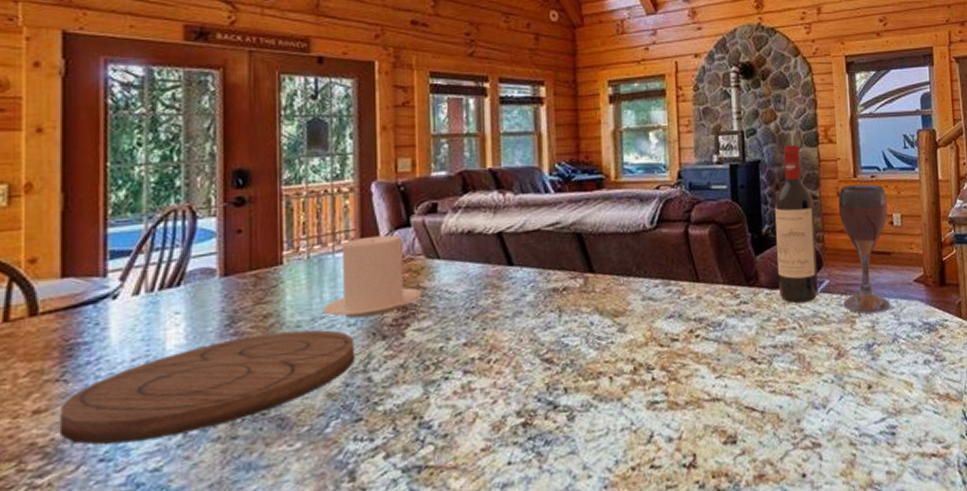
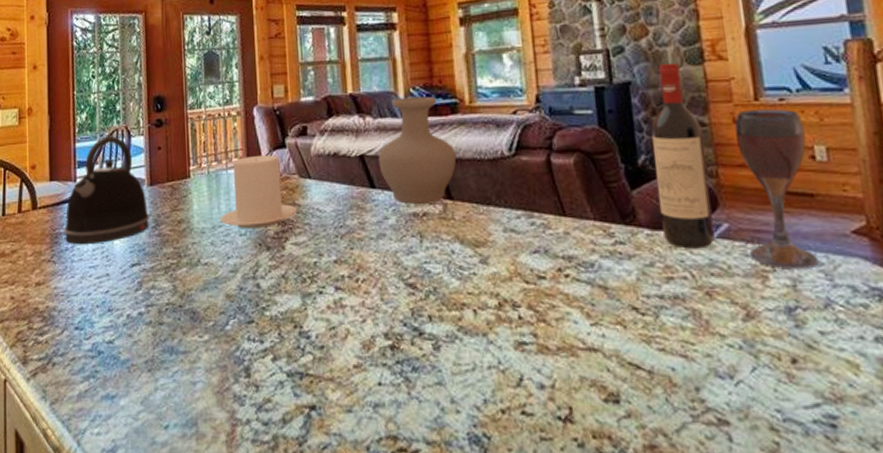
cutting board: present [59,329,355,445] -> none [51,236,246,317]
kettle: none [83,218,223,355] -> present [64,136,150,244]
vase: none [518,172,600,281] -> present [378,96,457,205]

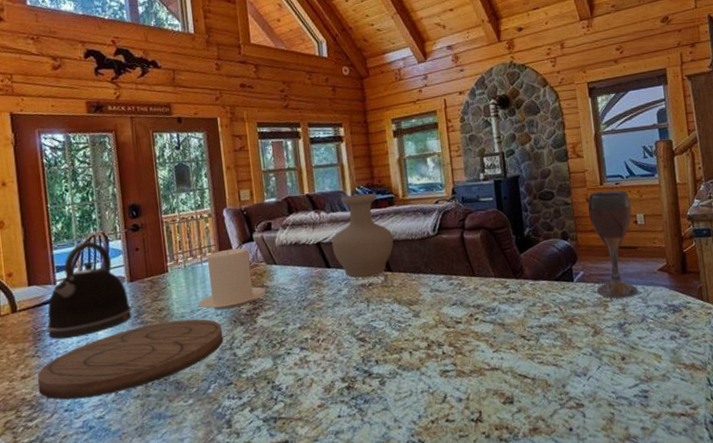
cutting board: none [51,236,246,317] -> present [37,319,224,400]
wine bottle: present [651,63,715,248] -> none [533,161,575,291]

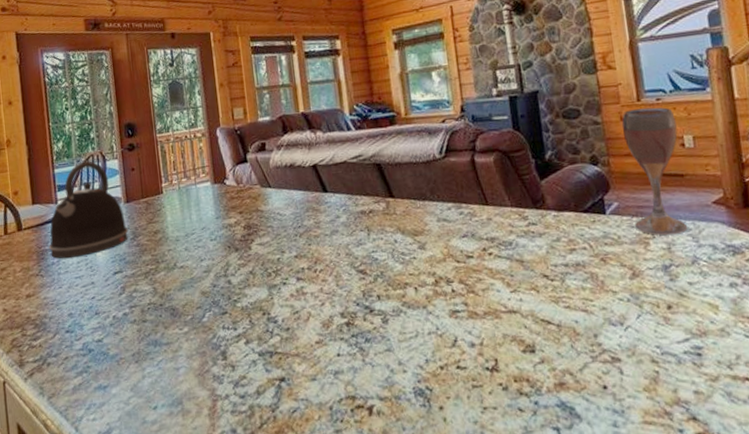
cutting board: present [37,319,224,400] -> none [40,243,218,320]
candle: present [198,247,266,310] -> none [193,169,260,234]
vase: present [331,193,394,279] -> none [328,111,396,205]

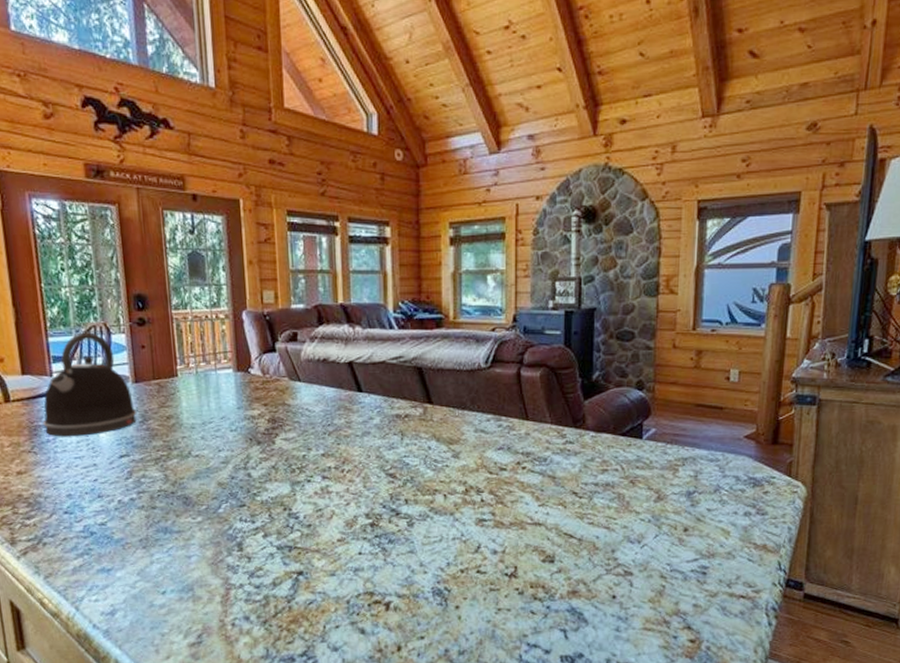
cup: present [622,107,688,236] -> none [667,338,726,464]

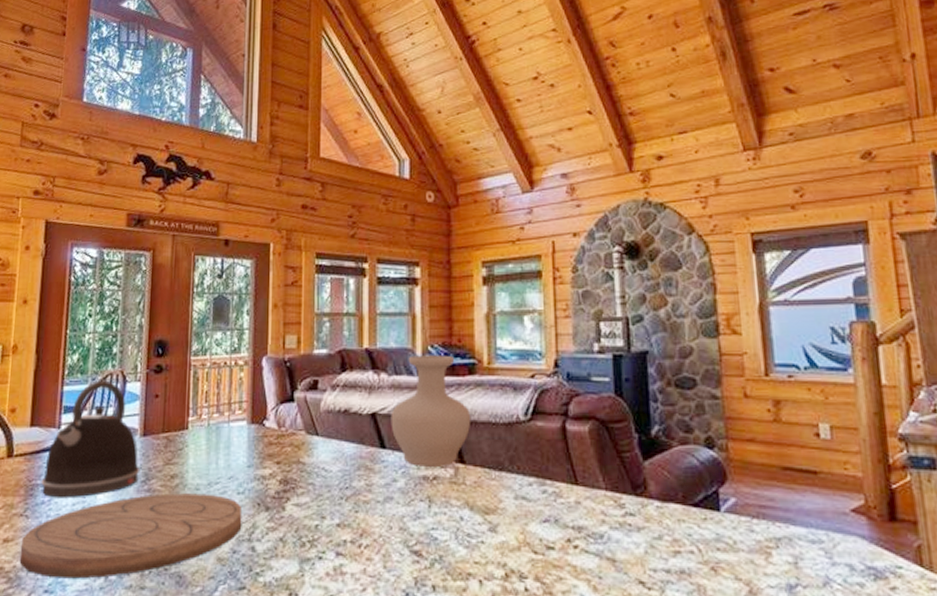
cutting board: none [34,431,238,502] -> present [19,493,243,579]
vase: none [366,310,438,408] -> present [390,355,471,468]

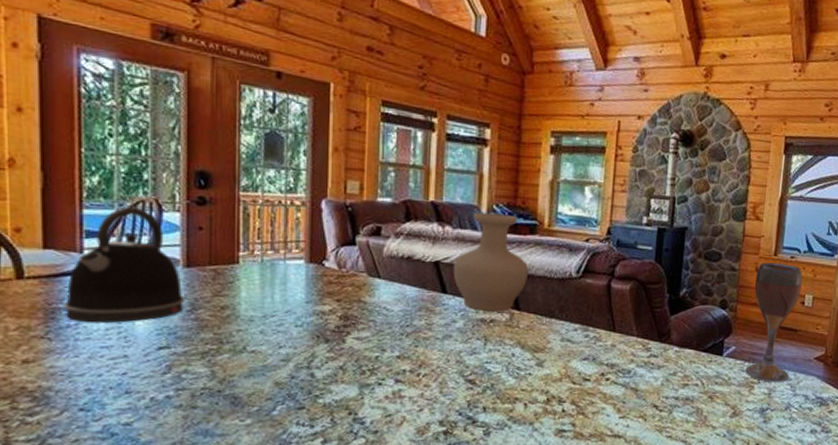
cutting board: present [19,493,243,579] -> none [45,323,301,399]
cup: none [745,385,820,547] -> present [744,262,803,383]

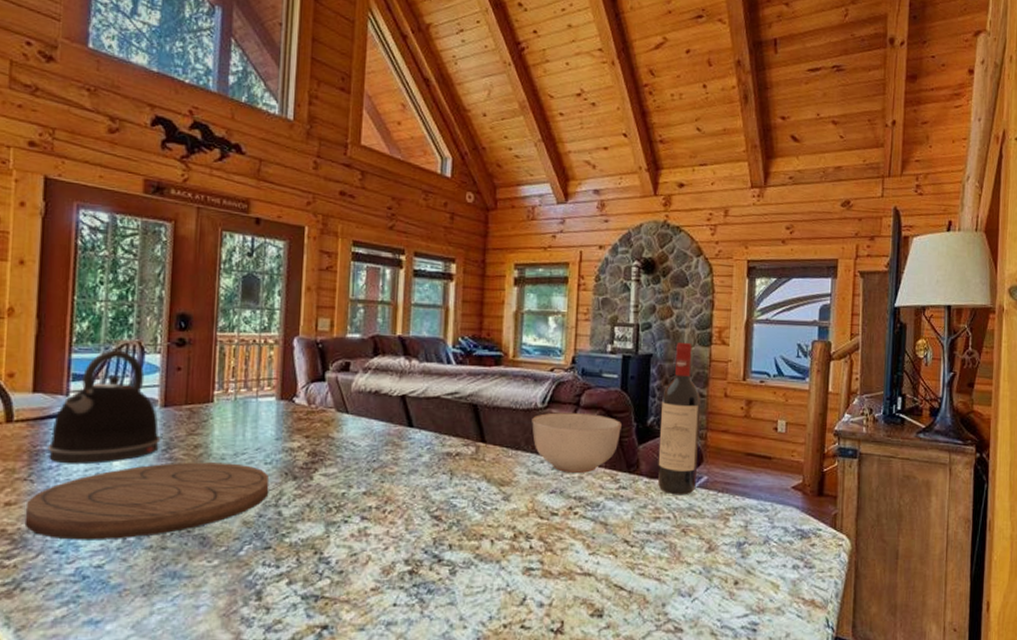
cutting board: none [45,323,301,399] -> present [24,462,270,540]
vase: present [453,212,529,313] -> none [419,345,494,446]
bowl: none [566,282,655,341] -> present [532,412,622,473]
wine bottle: none [687,217,733,363] -> present [657,343,701,494]
cup: present [744,262,803,383] -> none [718,387,774,514]

